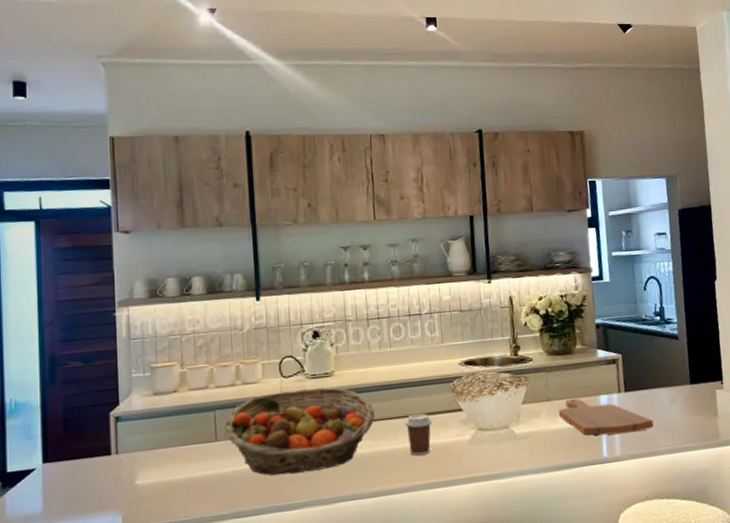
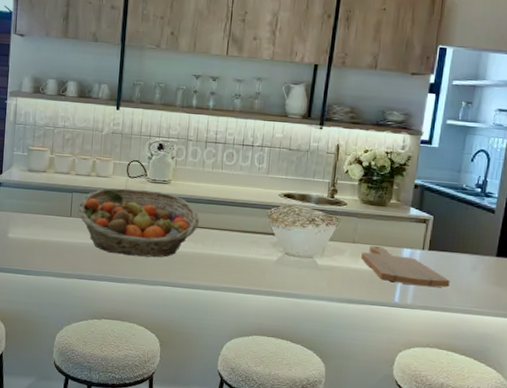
coffee cup: present [404,414,432,456] -> none [223,229,246,264]

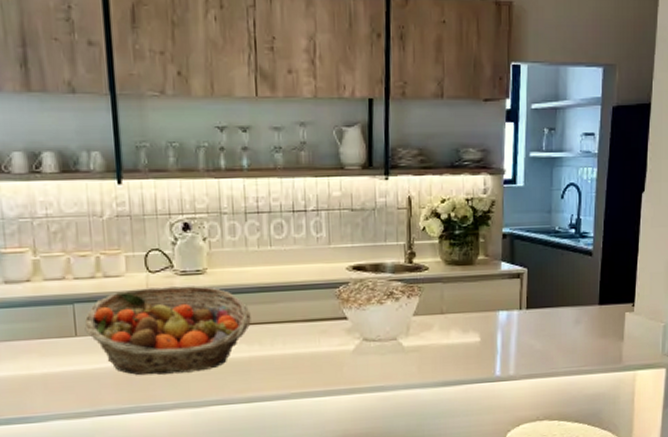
cutting board: present [361,246,450,288] -> none [453,313,553,353]

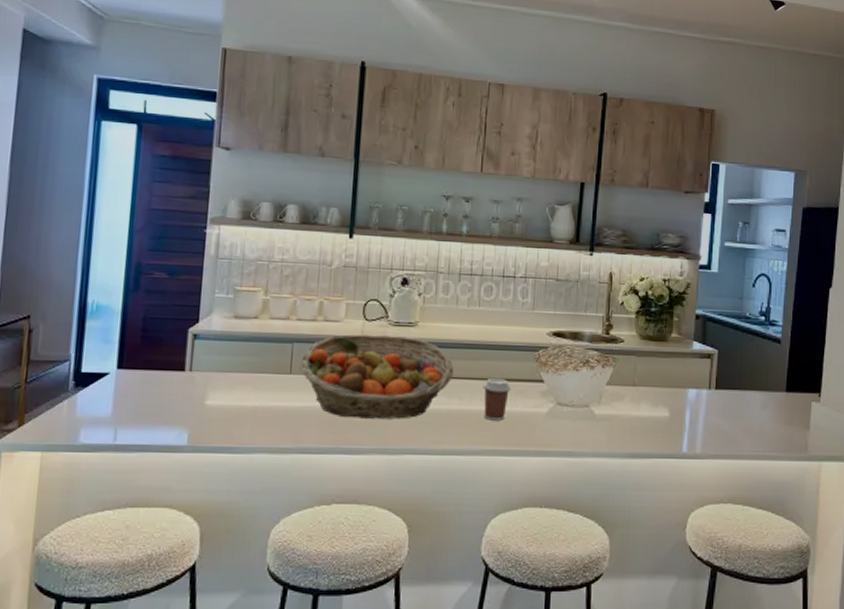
coffee cup: none [283,320,313,363] -> present [482,379,511,421]

